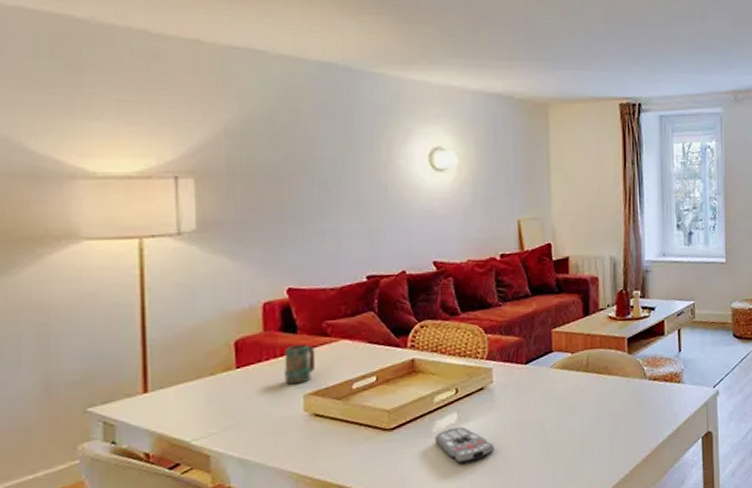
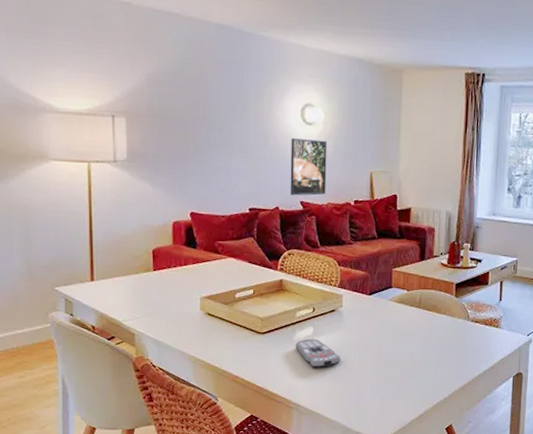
mug: present [284,344,316,385] -> none [187,257,210,288]
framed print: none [418,188,465,256] -> present [290,138,327,196]

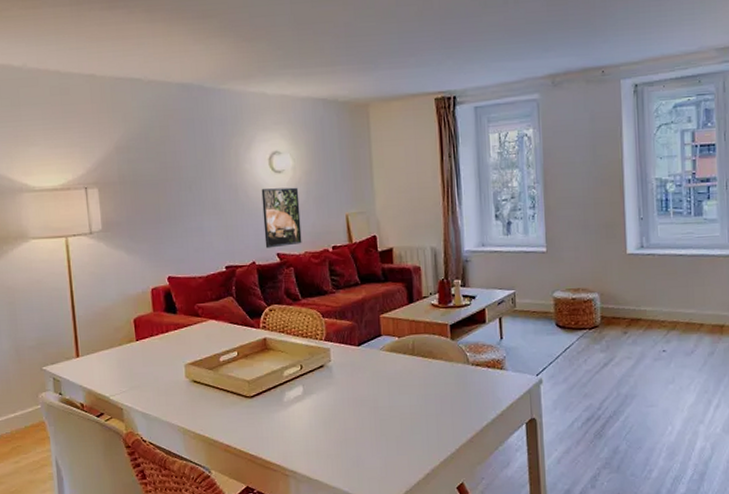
remote control: present [295,338,342,369] -> none [285,398,336,431]

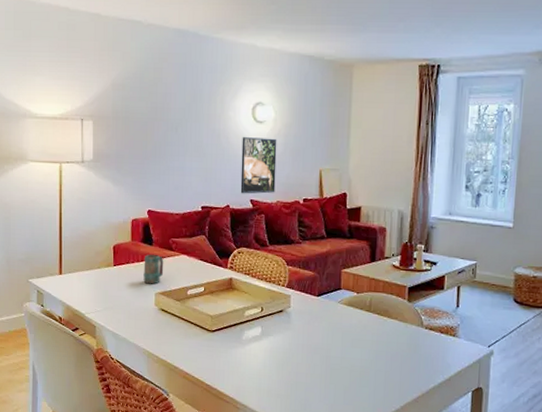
mug: none [168,322,191,356] -> present [143,254,164,284]

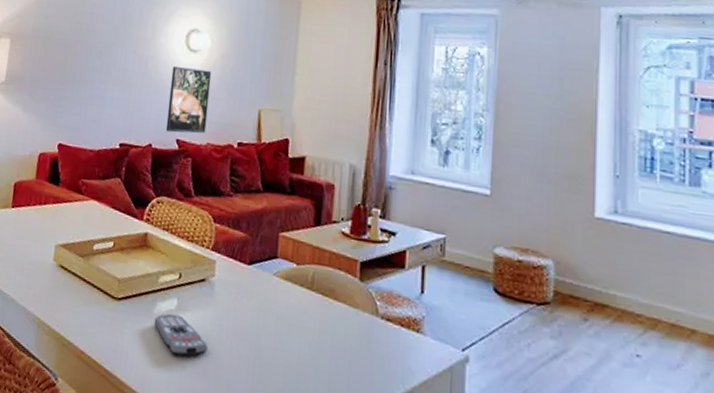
mug: present [143,254,164,284] -> none [43,196,71,234]
remote control: none [243,339,289,370] -> present [154,313,209,357]

